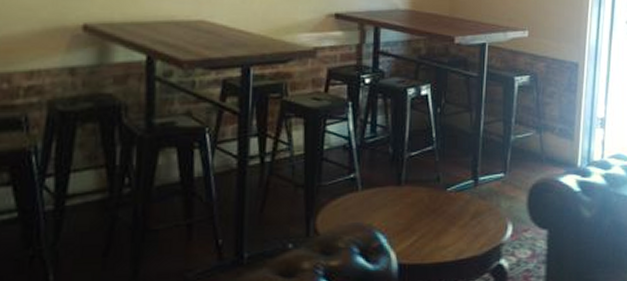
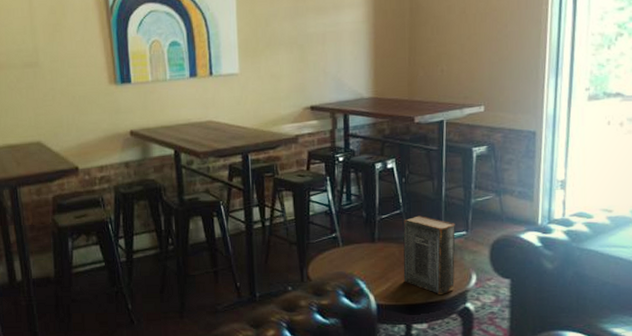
book: none [432,153,493,250] -> present [403,215,456,294]

